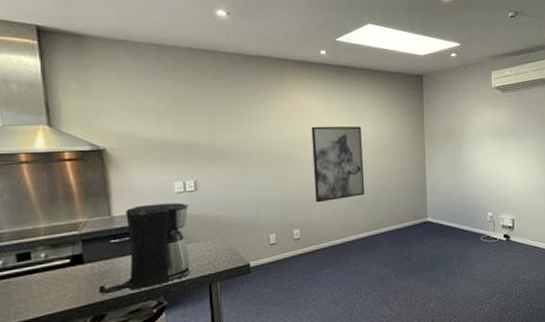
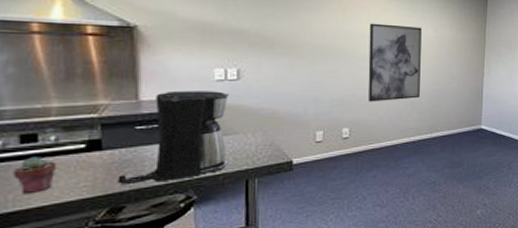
potted succulent: none [13,273,48,306] -> present [13,157,57,193]

